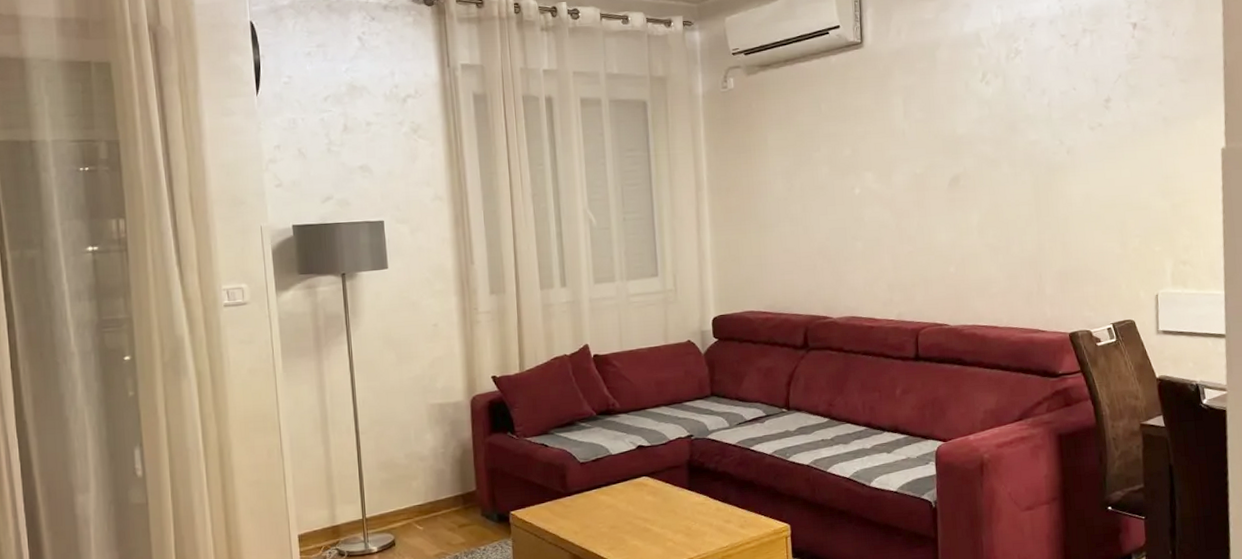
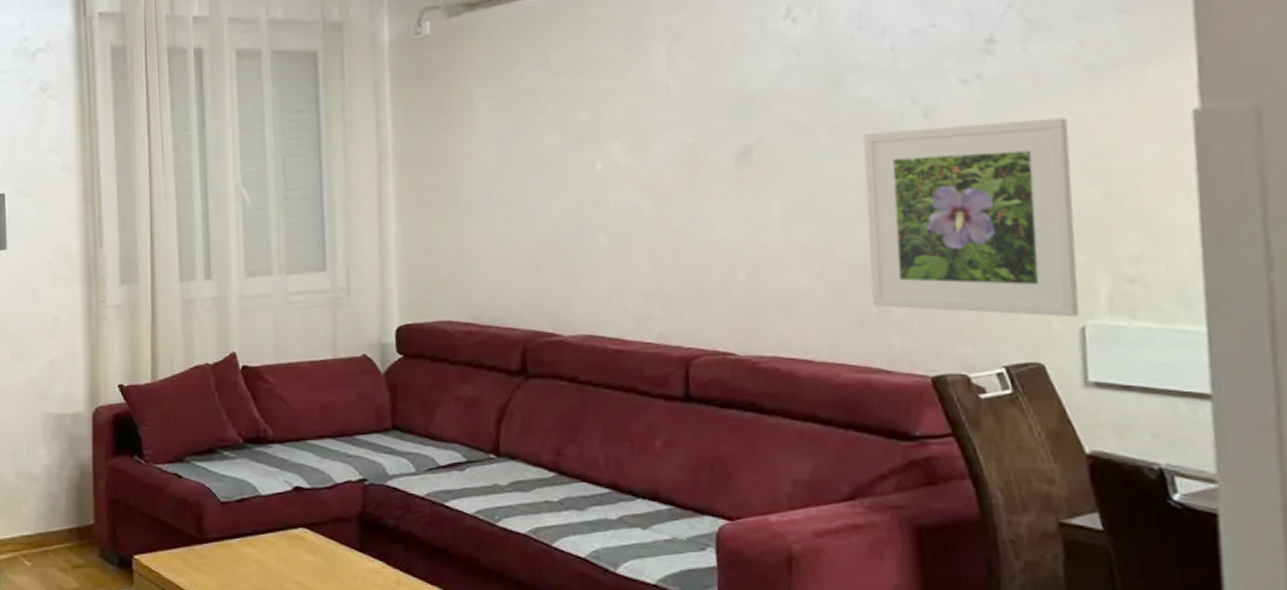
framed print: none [1030,153,1155,289] -> present [863,117,1079,317]

